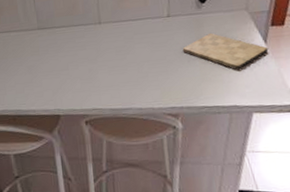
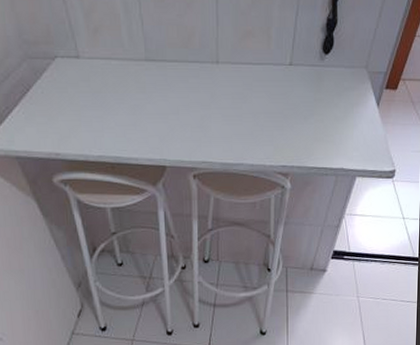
cutting board: present [182,32,269,70] -> none [300,89,379,132]

